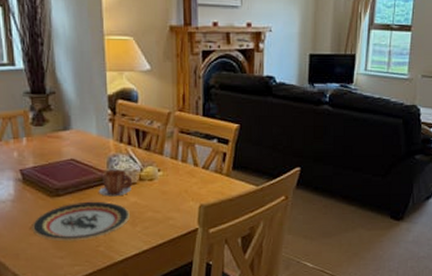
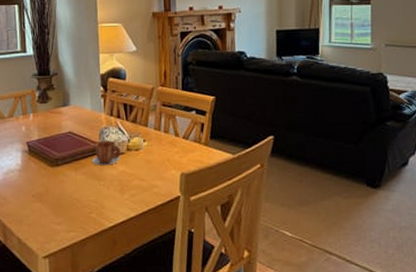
plate: present [31,202,130,241] -> none [34,171,119,207]

